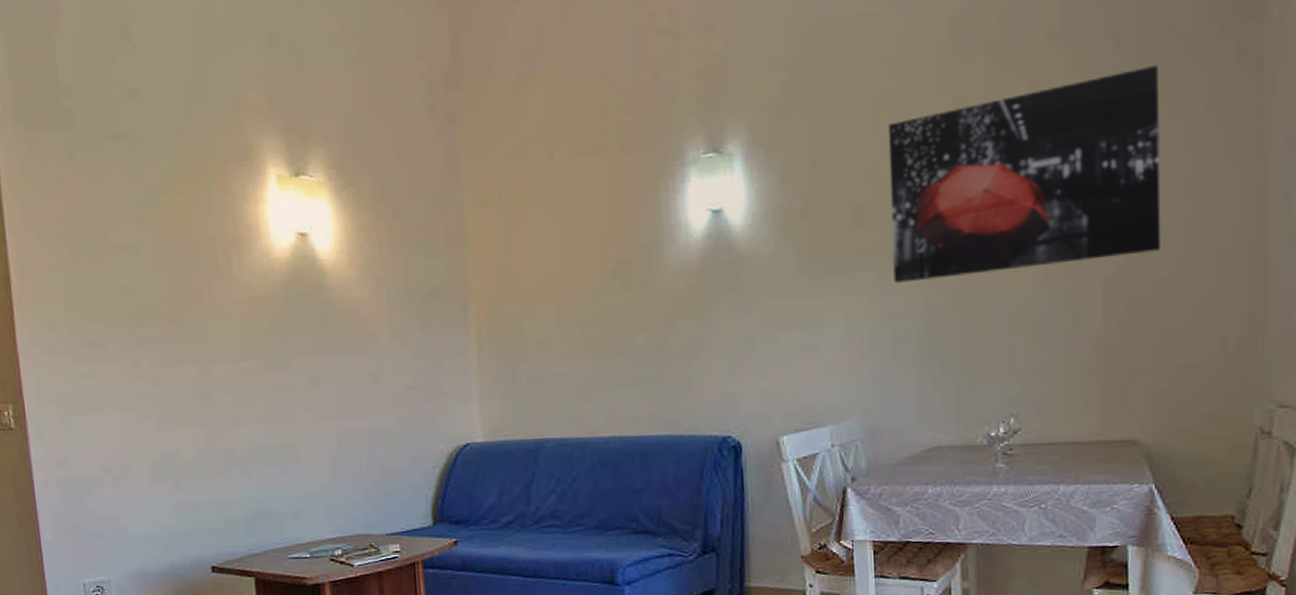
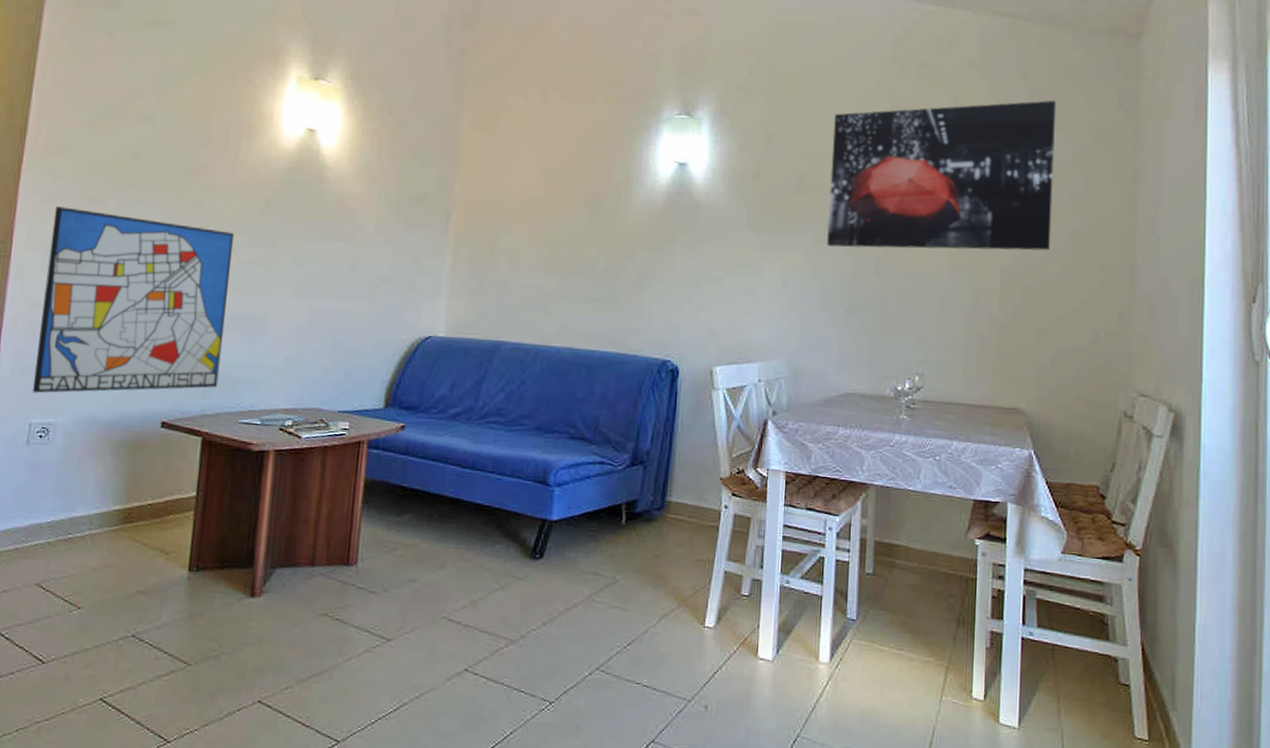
wall art: none [57,356,260,553] -> present [32,206,235,394]

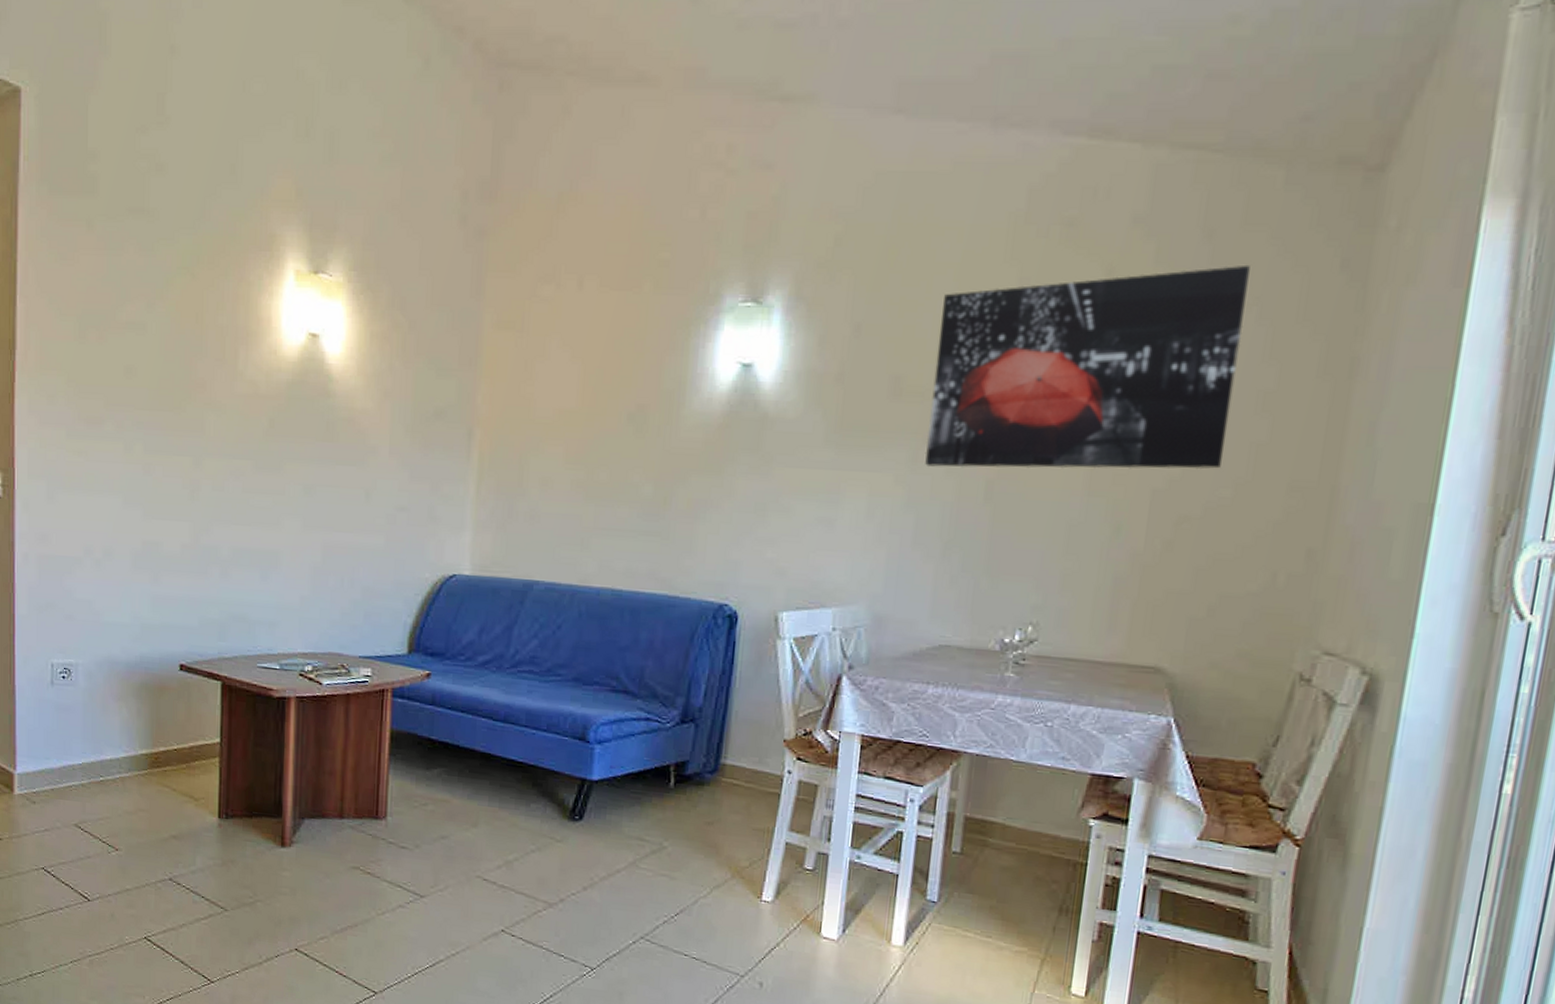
wall art: present [32,206,235,394] -> none [50,430,239,633]

